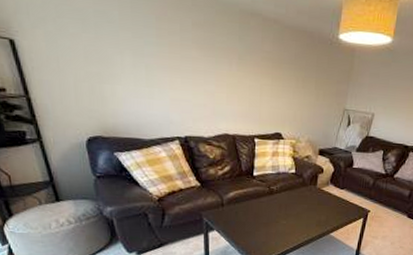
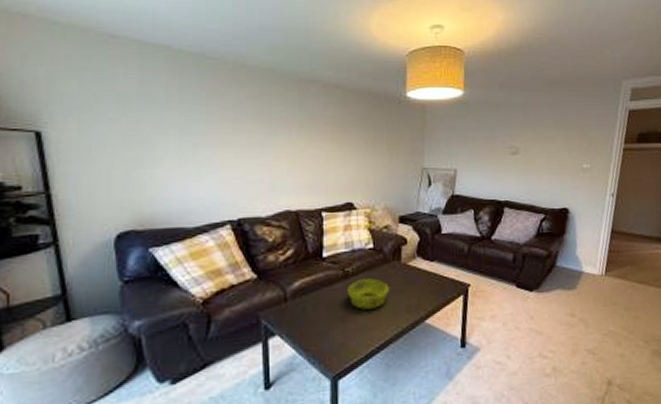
bowl: none [270,196,305,220] -> present [346,278,389,310]

